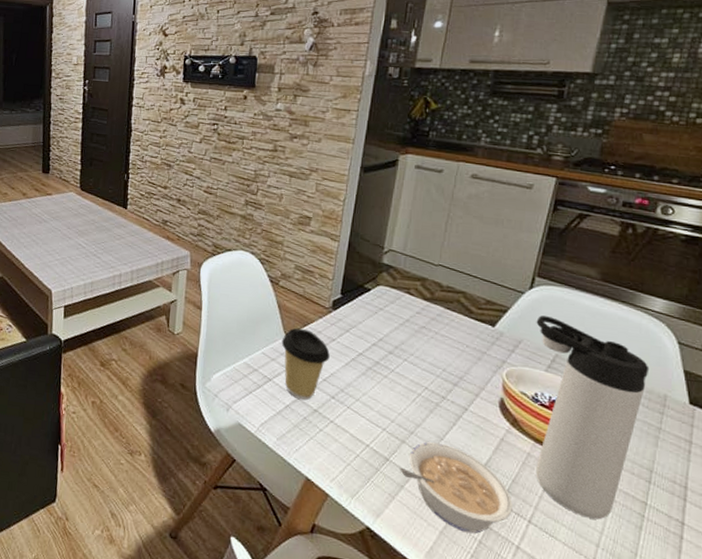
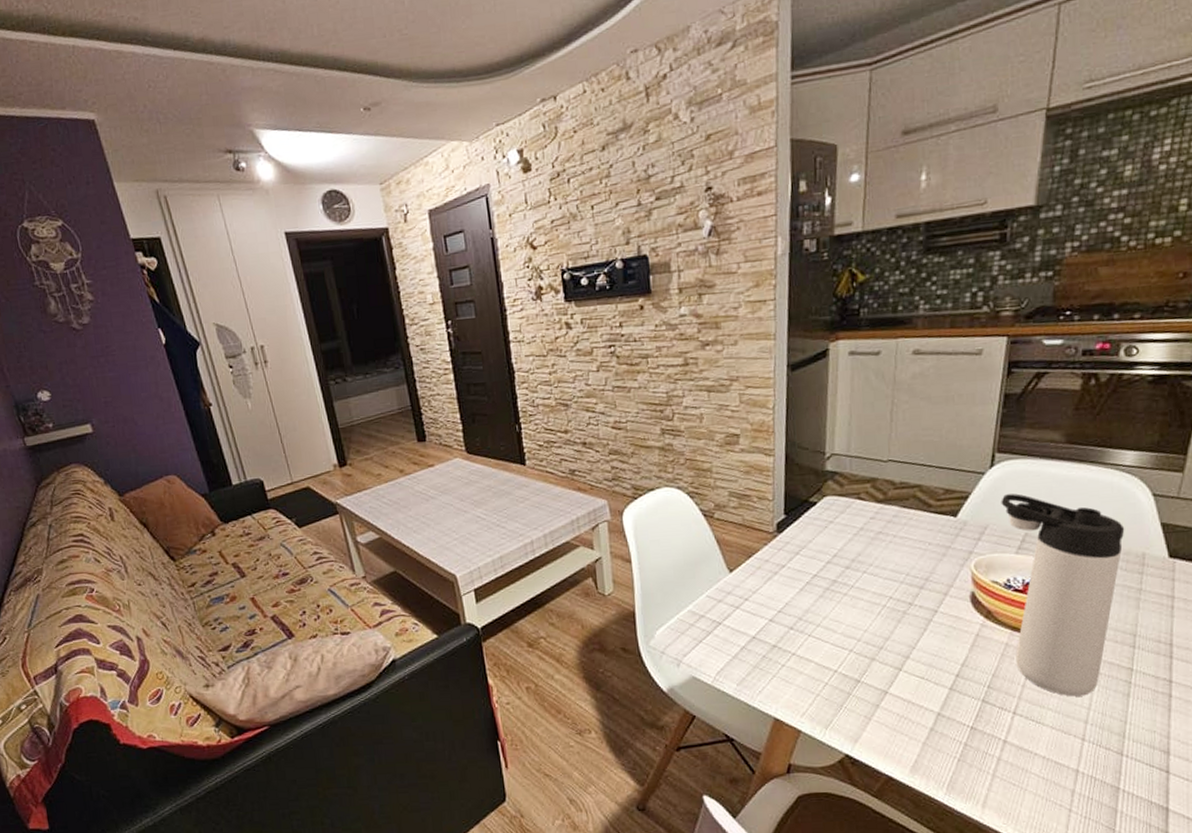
coffee cup: present [281,327,330,400] -> none [726,560,782,637]
legume: present [400,441,513,534] -> none [873,652,996,738]

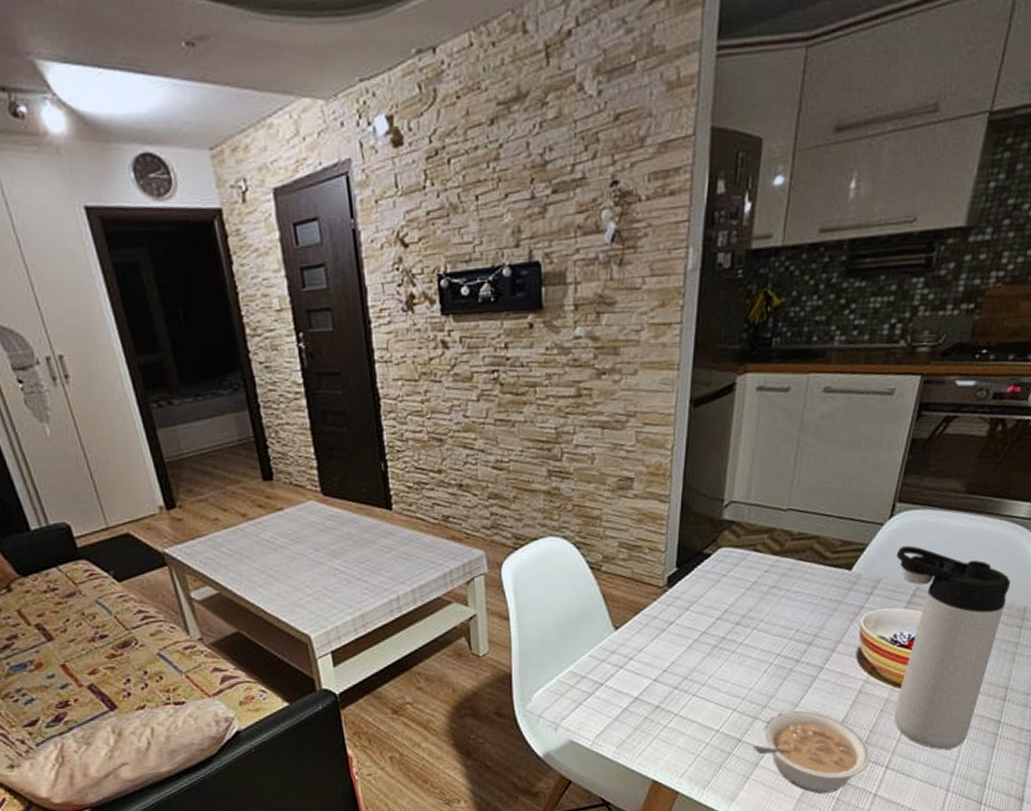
legume: none [873,652,996,738] -> present [754,710,870,794]

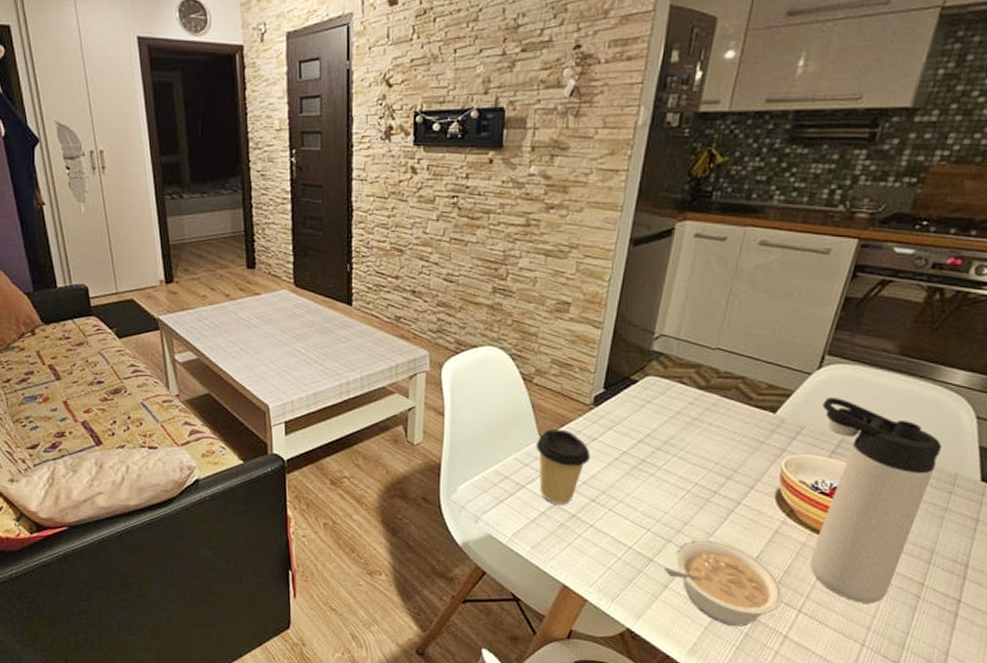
coffee cup: none [611,617,669,698] -> present [535,428,590,505]

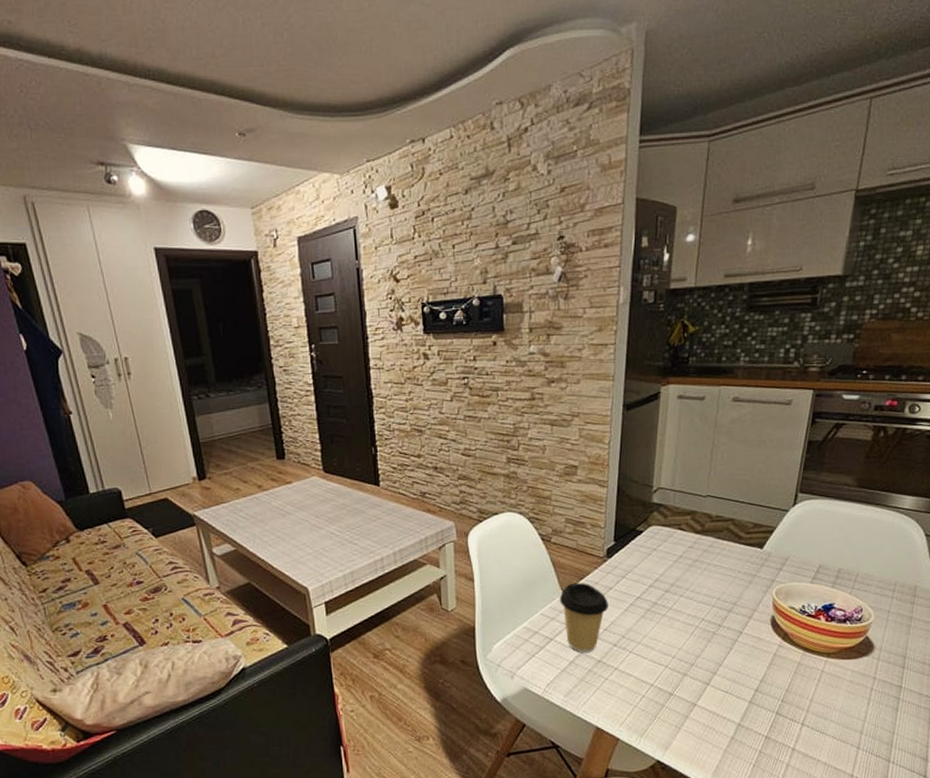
legume: present [665,539,783,626] -> none [684,669,787,746]
thermos bottle: present [809,397,943,604] -> none [800,530,902,710]

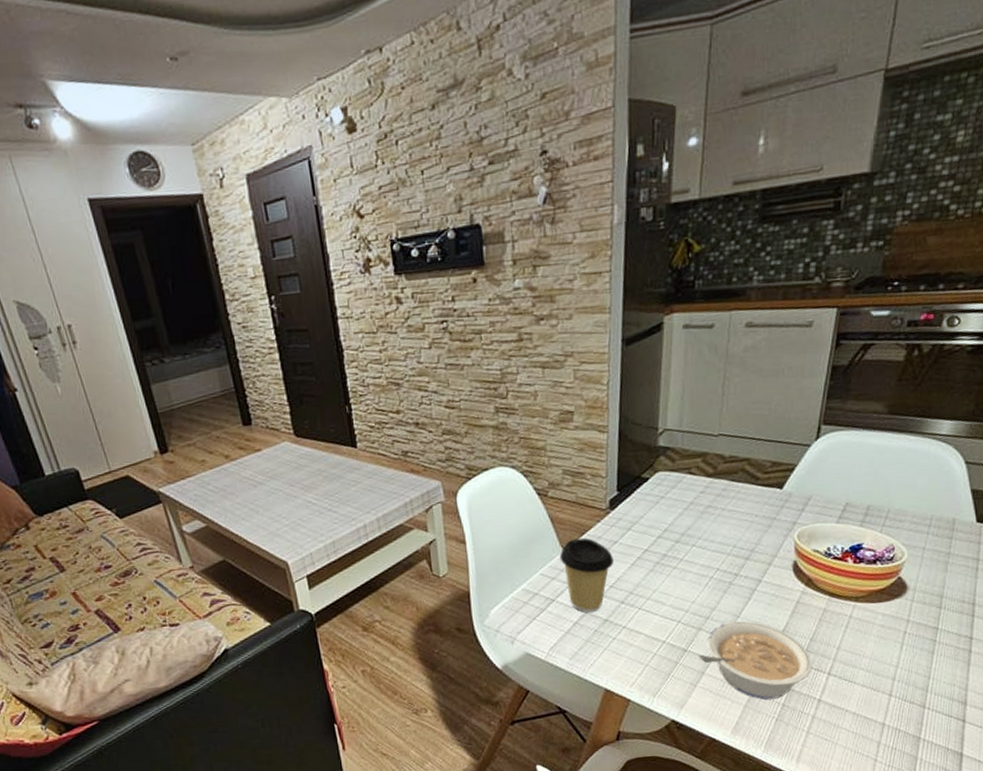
legume: none [684,669,787,746] -> present [699,621,812,700]

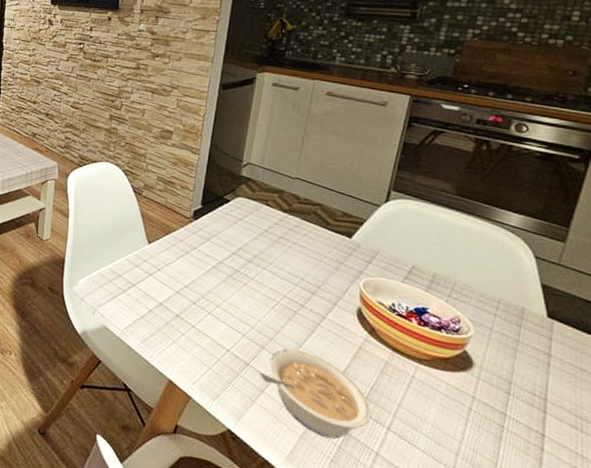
coffee cup: present [559,537,614,613] -> none [144,236,191,305]

